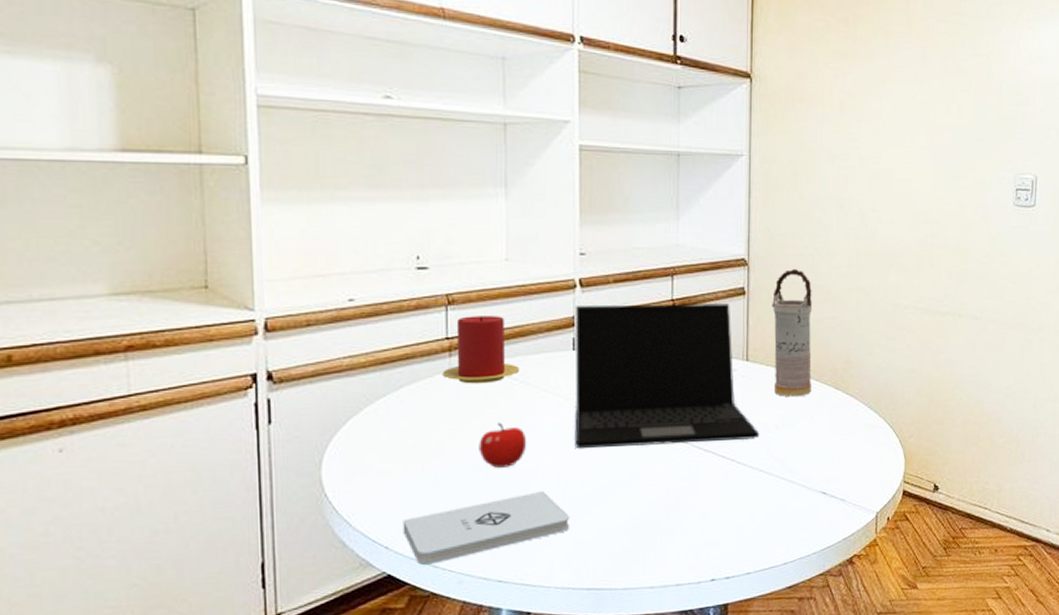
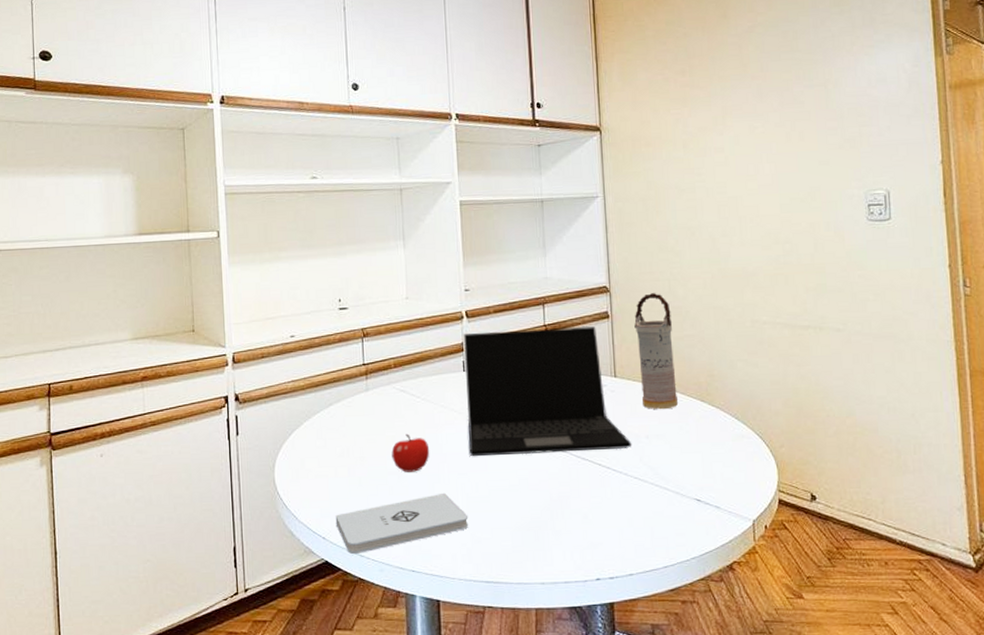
candle: present [442,316,520,384] -> none [361,344,422,402]

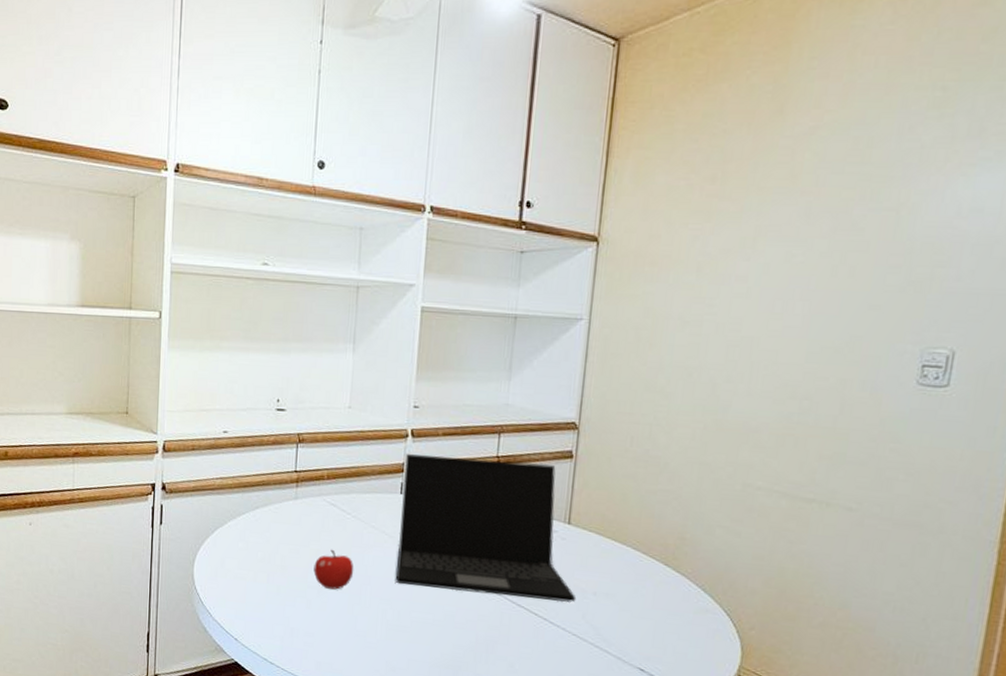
notepad: present [335,492,469,555] -> none [249,615,386,661]
vase: present [634,293,678,410] -> none [596,437,647,568]

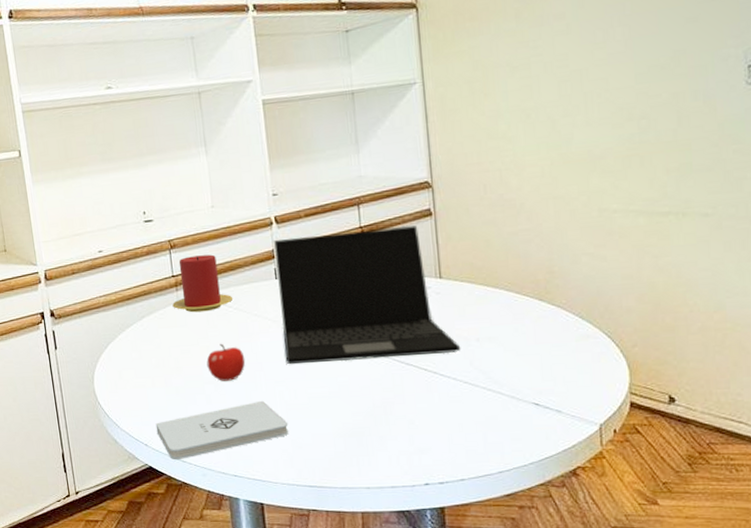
notepad: none [249,615,386,661] -> present [155,400,289,461]
candle: none [289,454,354,514] -> present [172,254,233,313]

